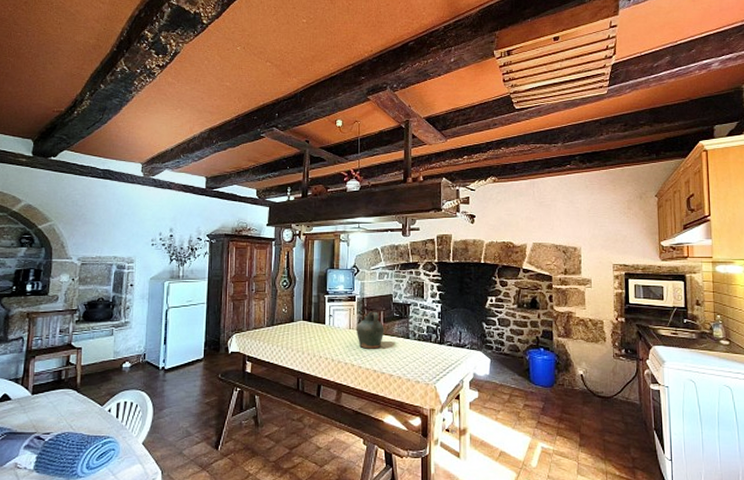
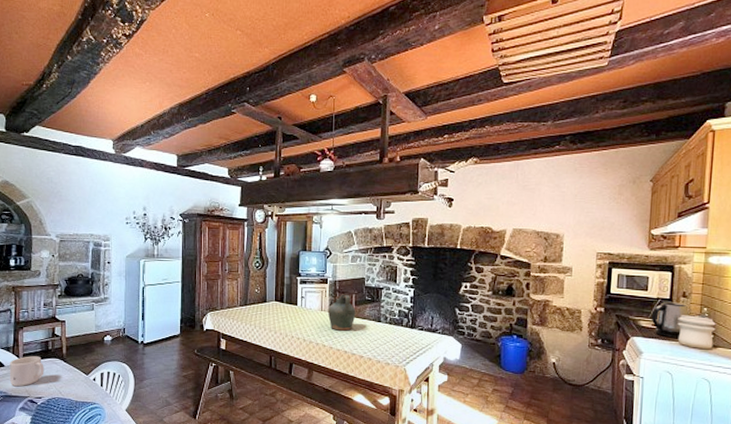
mug: none [16,387,55,422] -> present [10,356,44,387]
kettle: none [669,309,704,347] -> present [651,301,689,339]
jar: none [694,323,730,357] -> present [677,315,716,350]

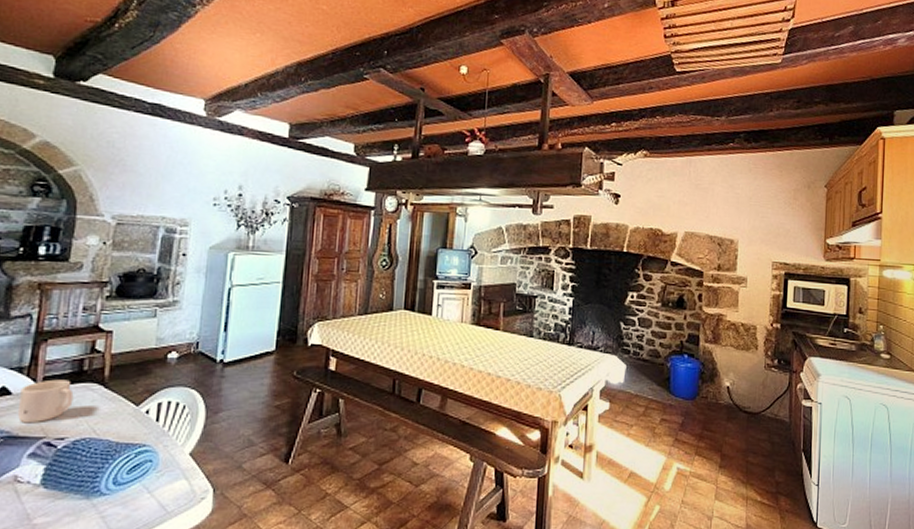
ceramic jug: present [328,294,356,331] -> none [470,302,504,348]
kettle: present [651,301,689,339] -> none [828,317,865,360]
jar: present [677,315,716,350] -> none [854,333,892,372]

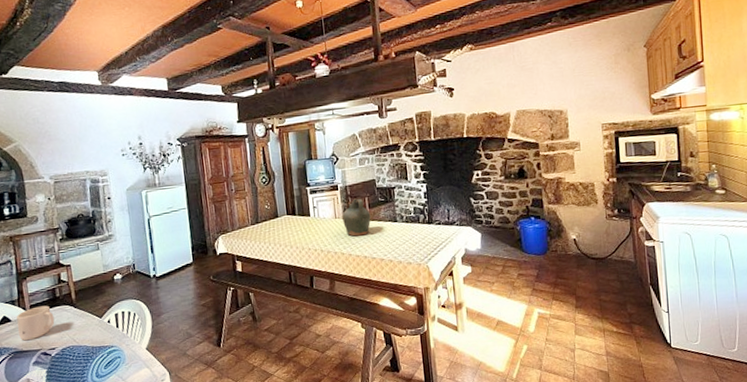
ceramic jug: none [470,302,504,348] -> present [342,198,371,237]

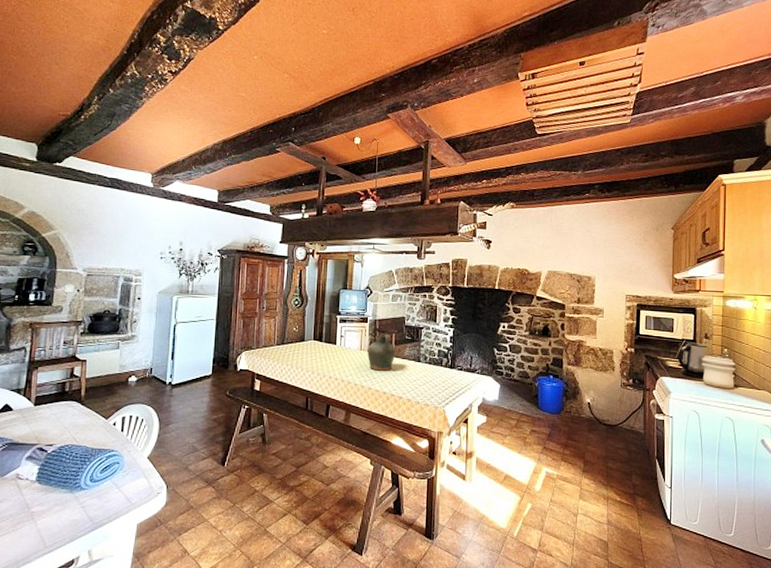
mug: present [16,305,55,341] -> none [18,398,59,433]
kettle: none [662,162,698,200] -> present [677,342,711,379]
jar: none [689,173,726,207] -> present [701,355,736,389]

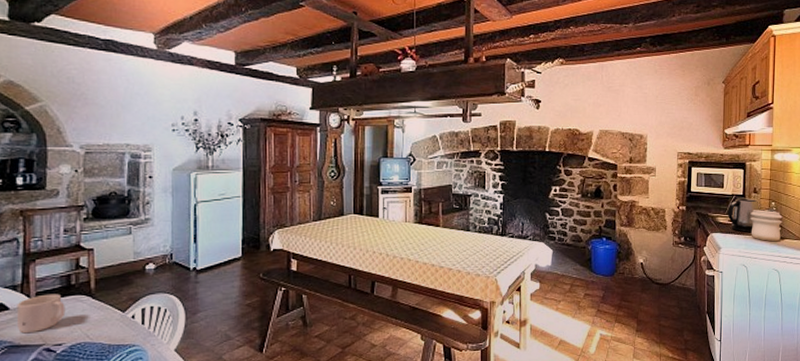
mug: none [18,398,59,433] -> present [17,294,66,334]
ceramic jug: present [368,333,396,371] -> none [413,203,443,243]

